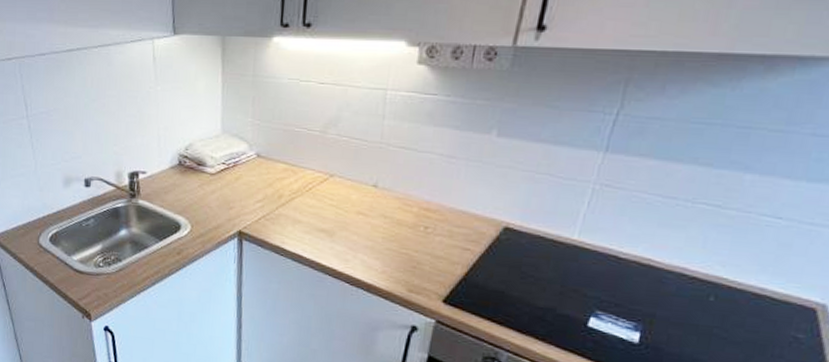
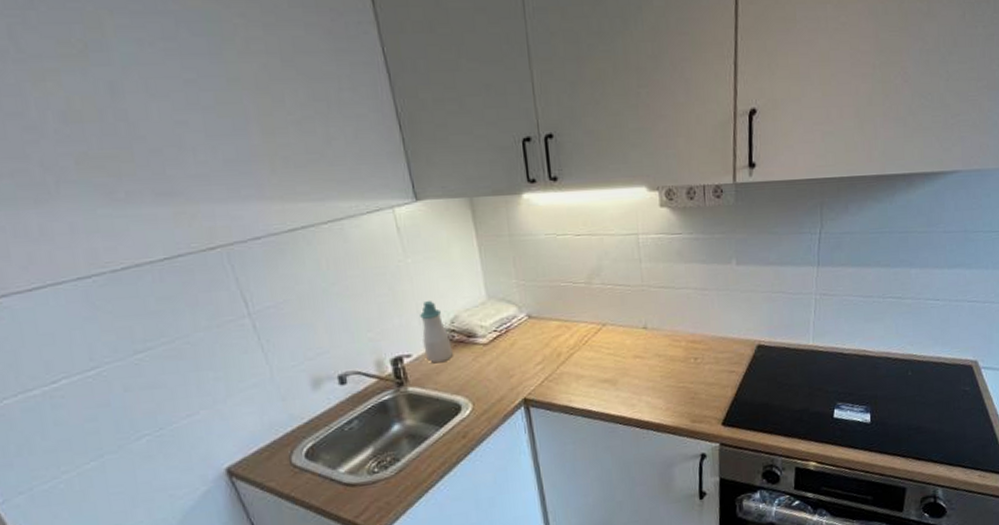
soap bottle: none [158,127,183,184] -> present [420,301,453,364]

